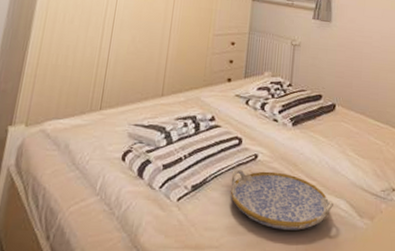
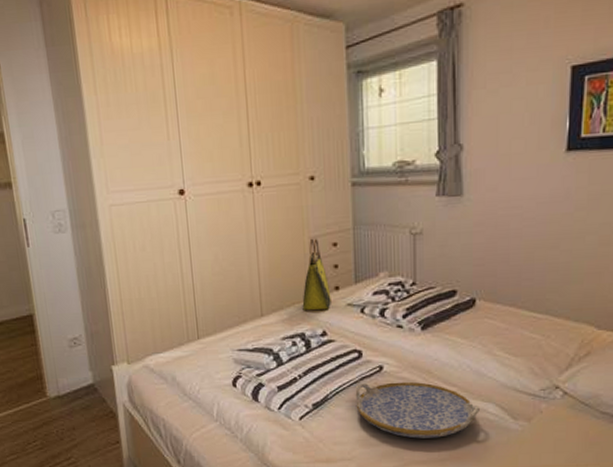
tote bag: none [198,35,224,98] -> present [302,238,331,311]

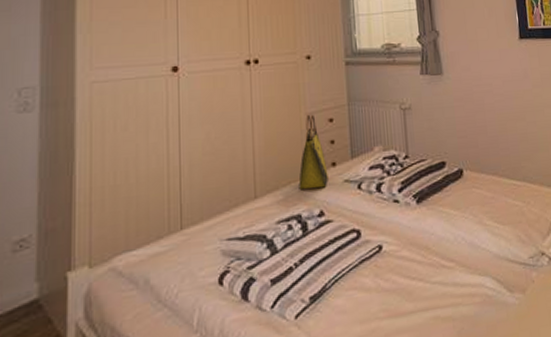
serving tray: present [355,381,480,439] -> none [355,260,478,327]

